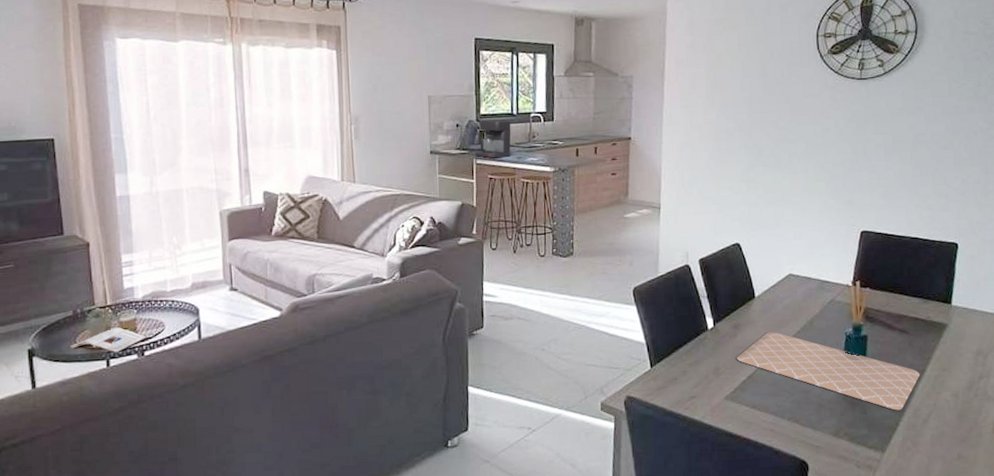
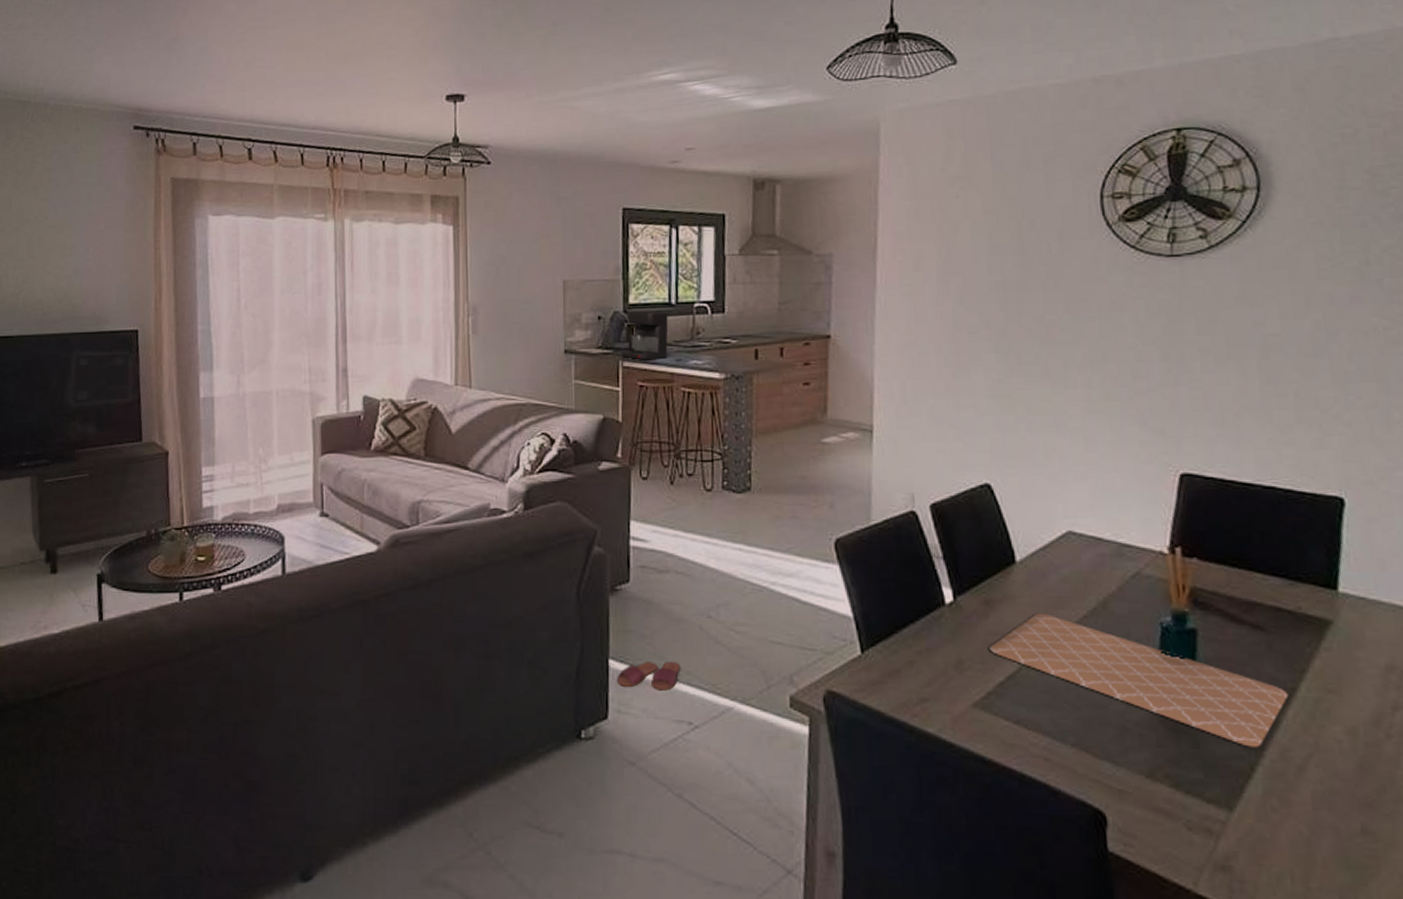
magazine: present [70,327,147,354] -> none [141,554,225,585]
slippers: none [475,385,522,407] -> present [618,662,681,691]

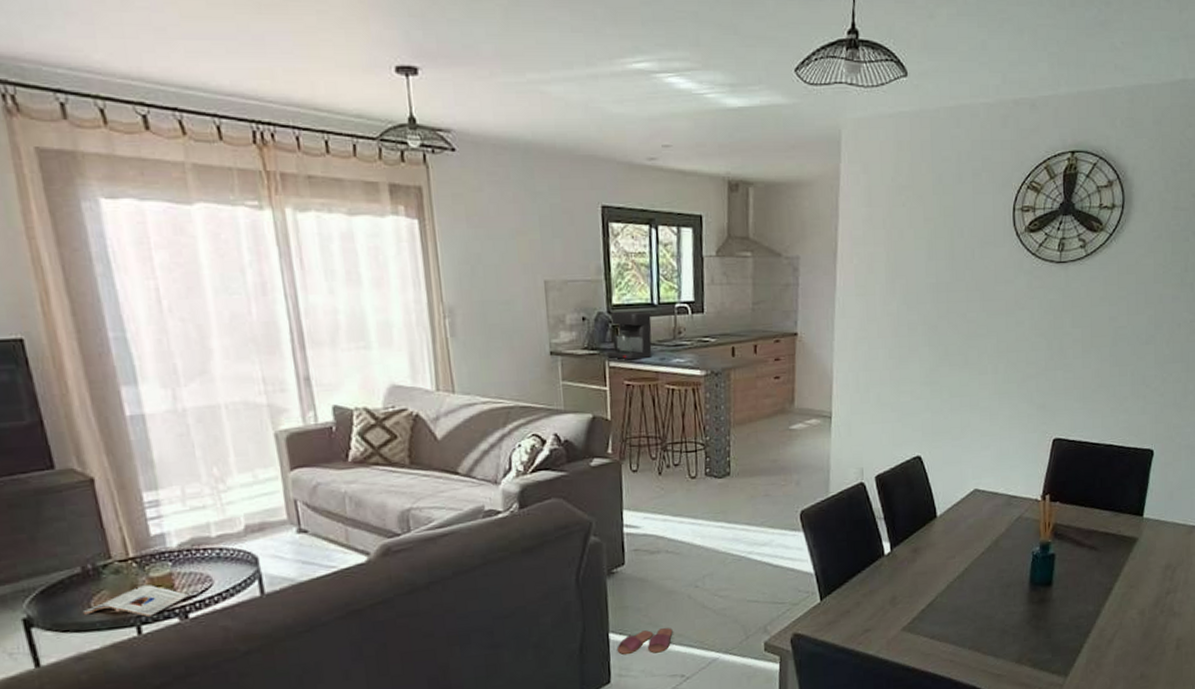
magazine: none [141,554,225,585] -> present [82,585,190,618]
placemat: present [989,613,1289,748] -> none [916,554,1107,632]

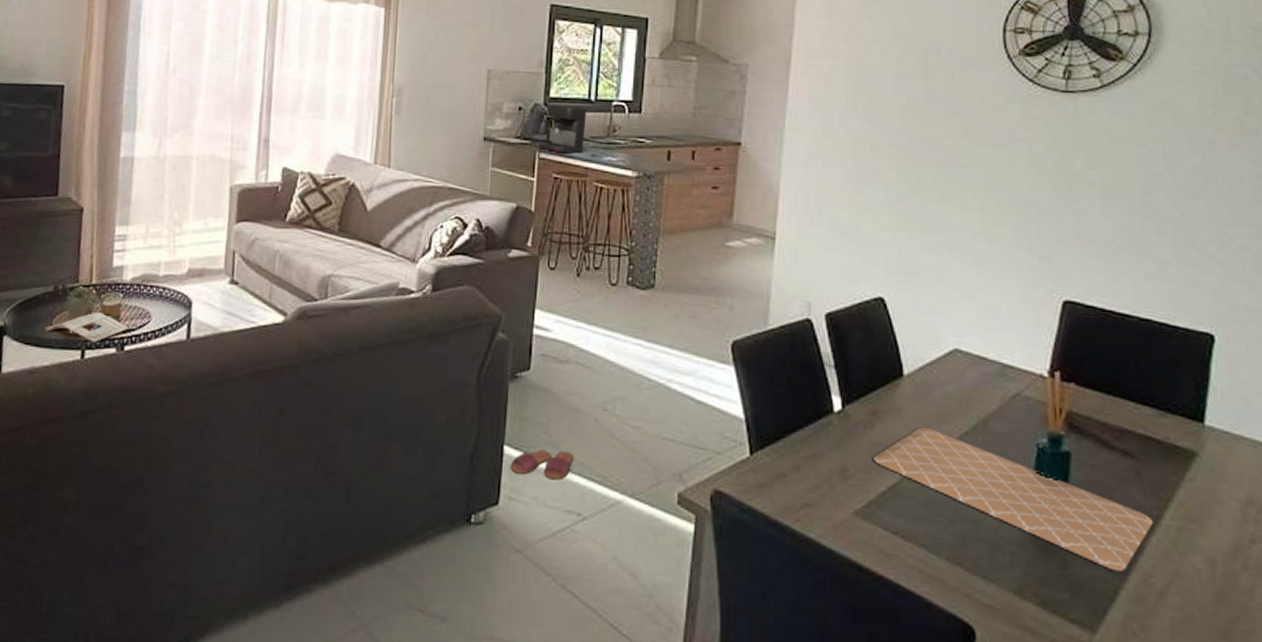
placemat: none [916,554,1107,632] -> present [873,426,1154,572]

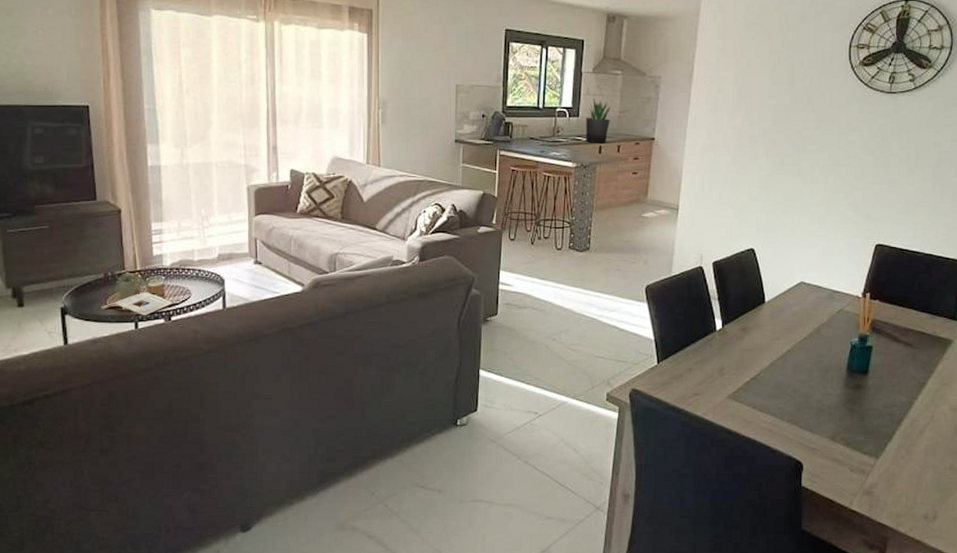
slippers: present [511,450,574,480] -> none [486,371,531,391]
coffee maker: present [538,104,587,154] -> none [499,111,536,151]
planter: none [649,90,682,147] -> present [585,98,610,143]
placemat: present [873,426,1154,572] -> none [742,336,921,420]

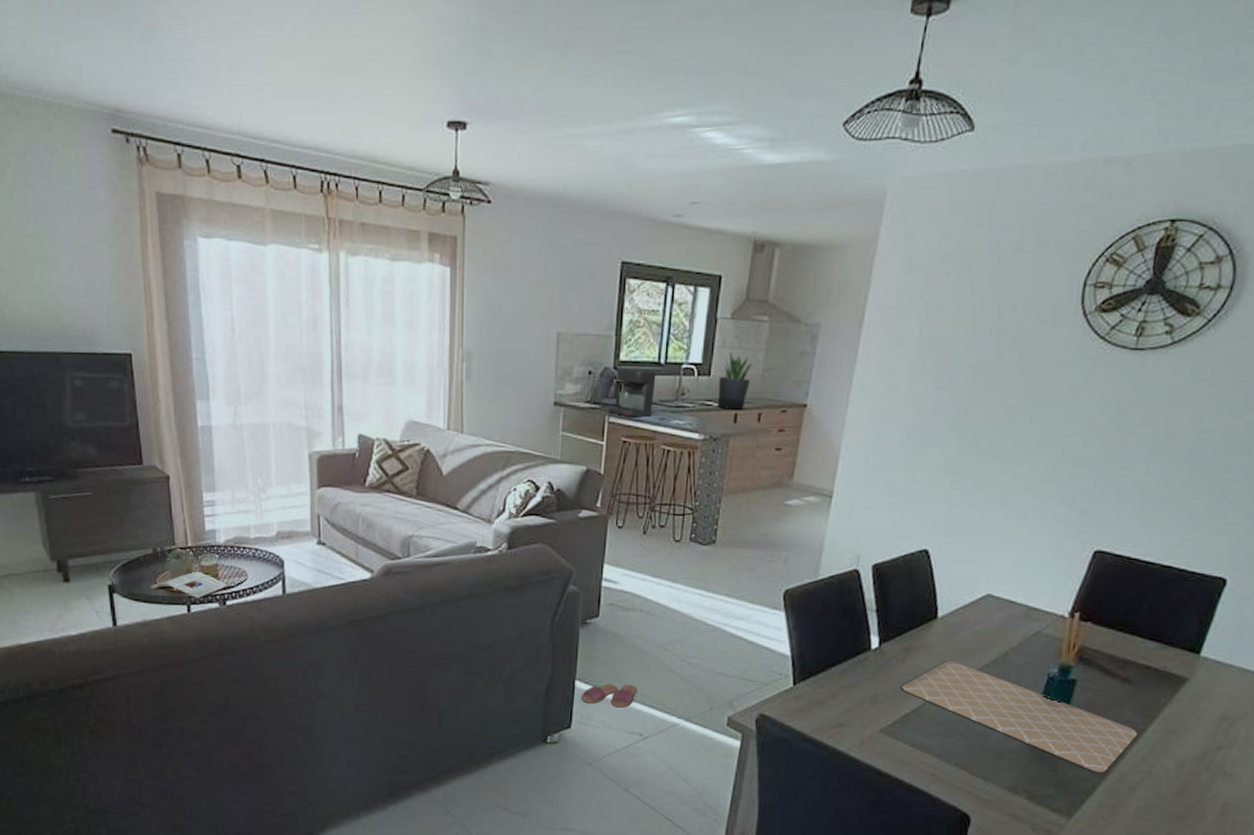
slippers: none [486,371,531,391] -> present [582,684,637,708]
coffee maker: none [499,111,536,151] -> present [608,367,656,418]
placemat: none [742,336,921,420] -> present [902,660,1138,773]

